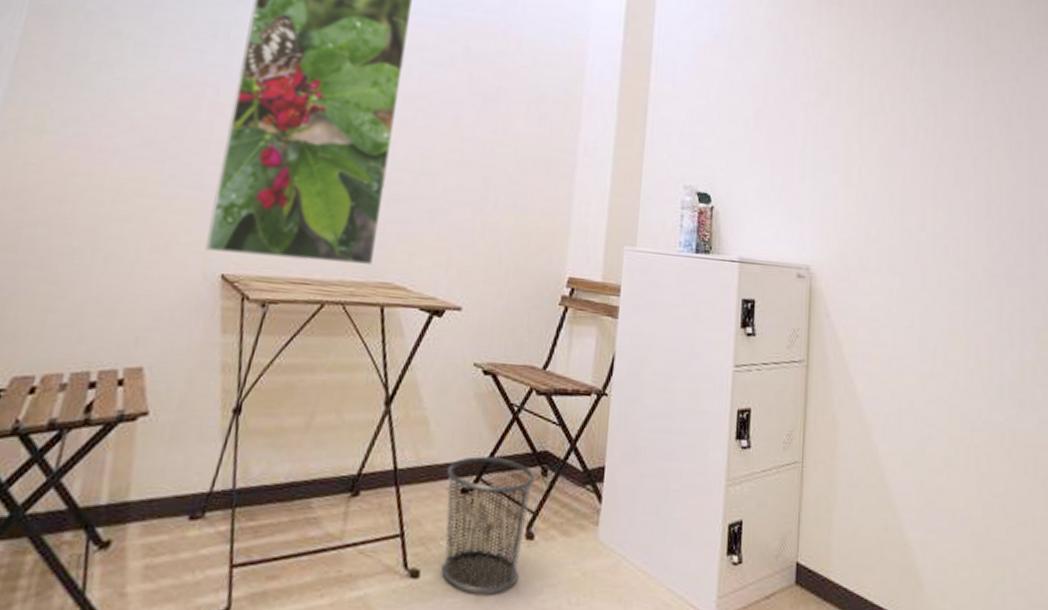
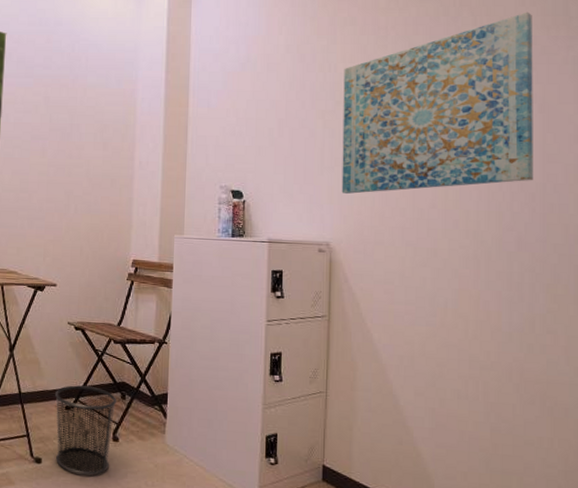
wall art: none [824,16,1021,207] -> present [341,12,533,194]

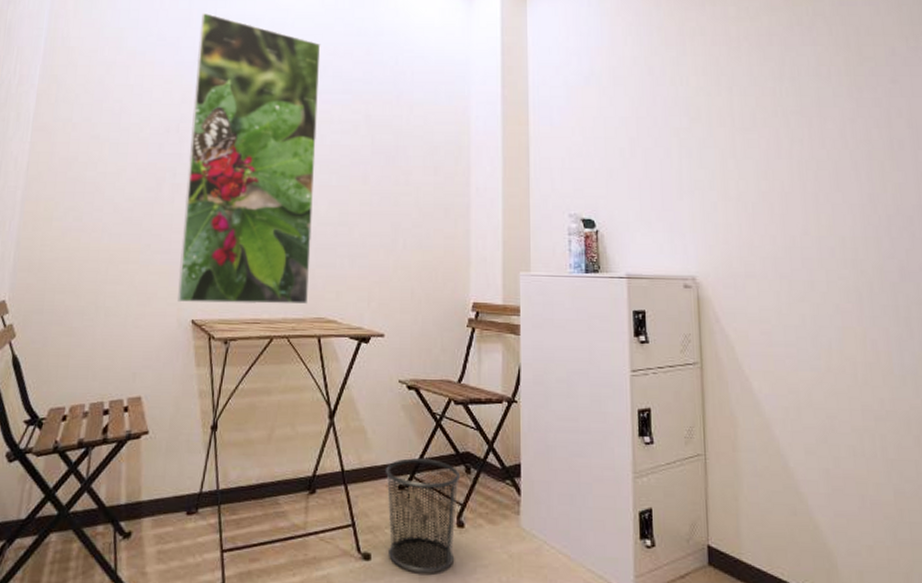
wall art: present [341,12,533,194] -> none [697,21,909,220]

